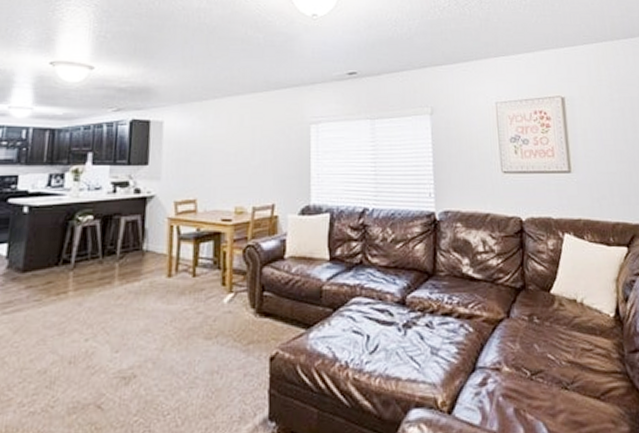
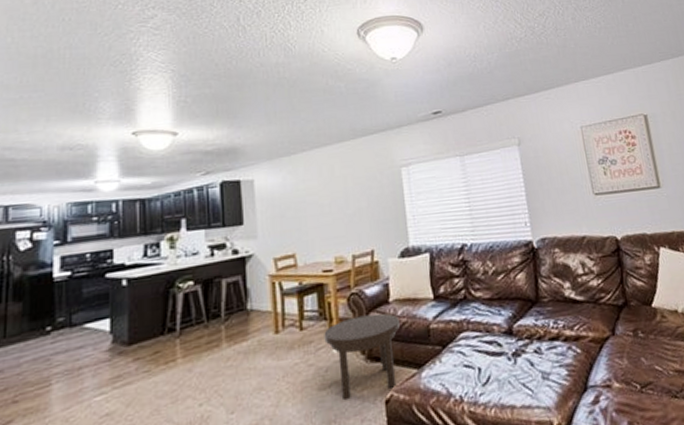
side table: none [216,268,292,353] -> present [324,313,400,401]

